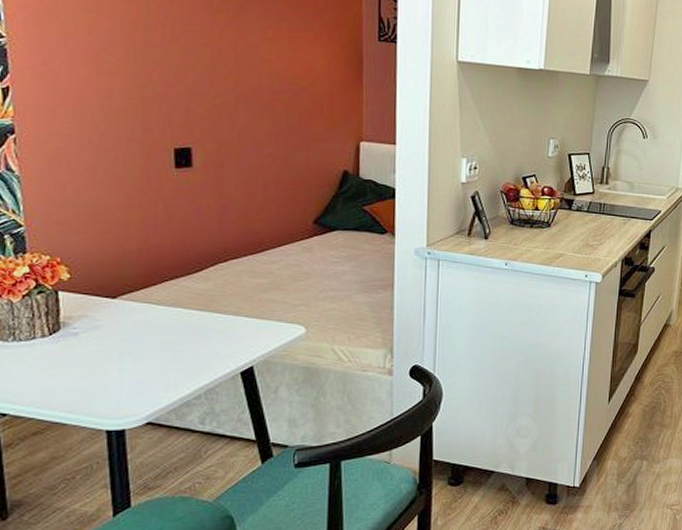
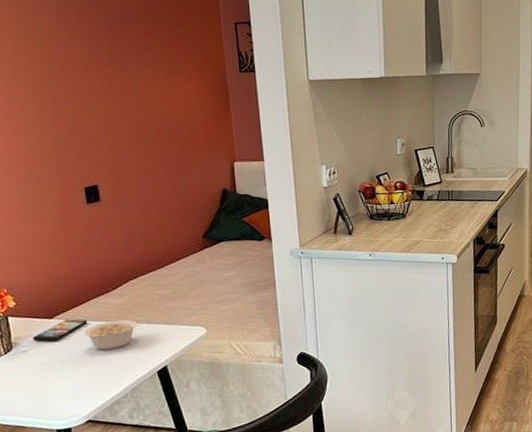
smartphone: none [88,301,161,326] -> present [33,319,88,342]
legume: none [153,308,228,341] -> present [83,320,142,350]

